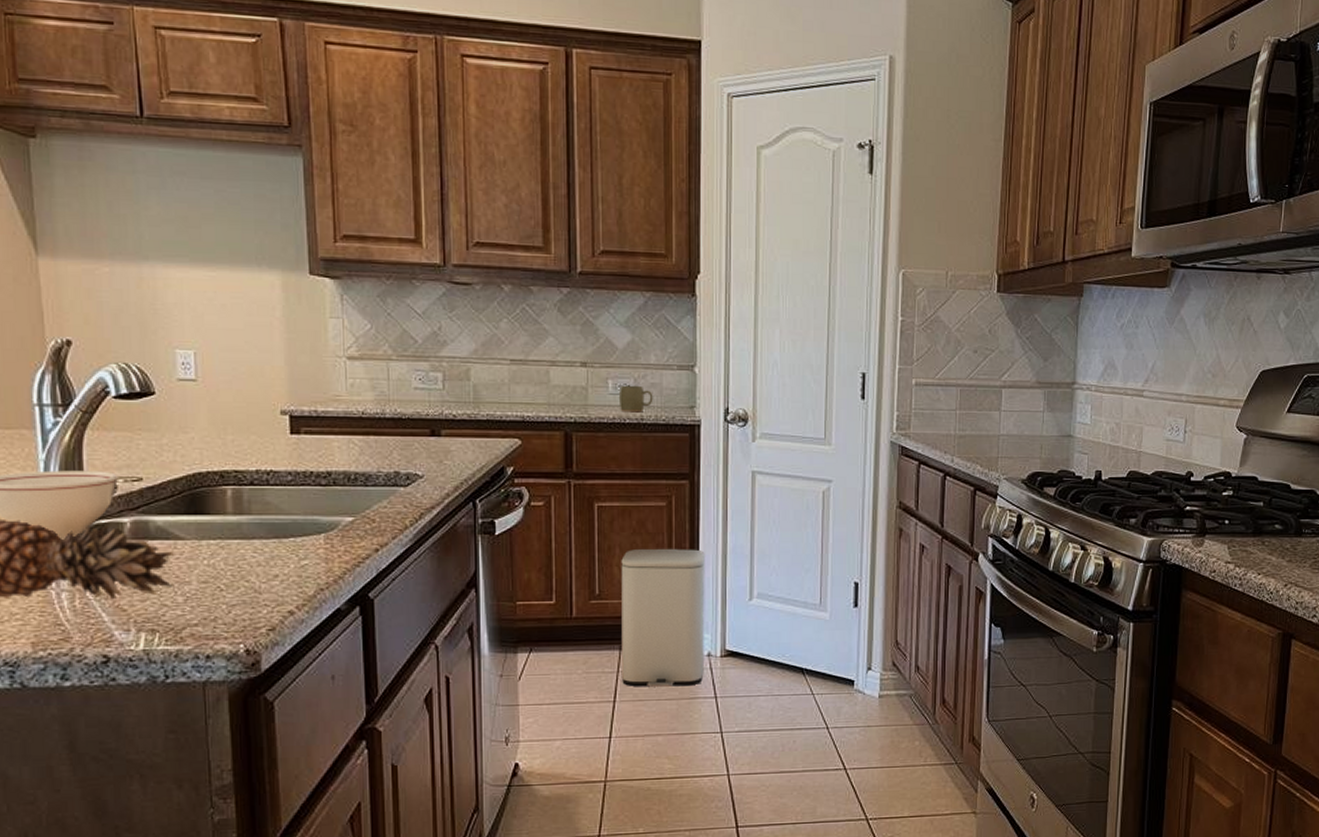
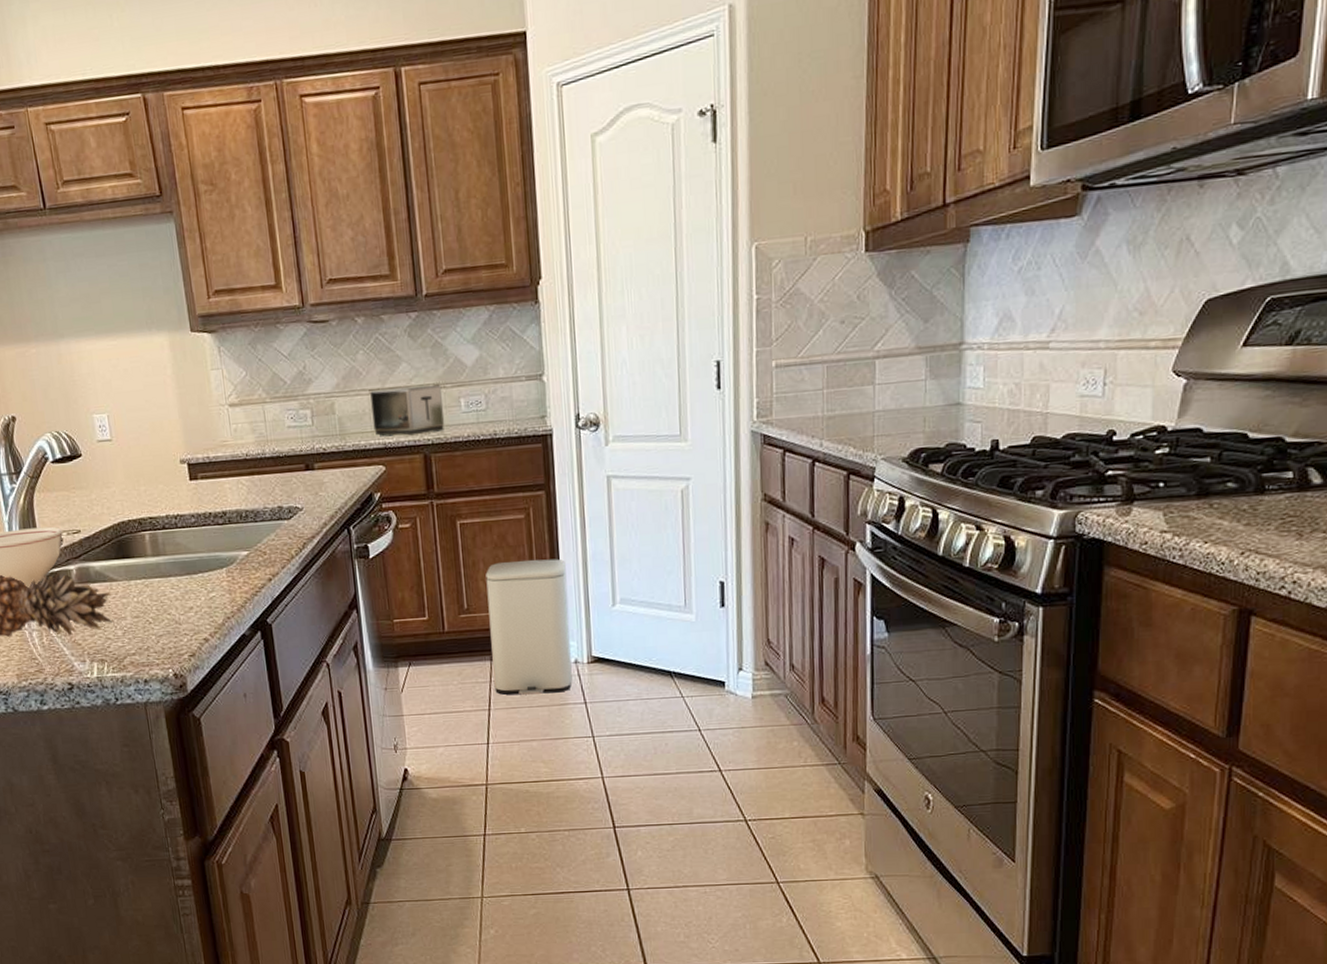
toaster: none [511,361,590,412] -> present [370,384,445,436]
mug: present [618,385,653,413] -> none [471,400,505,429]

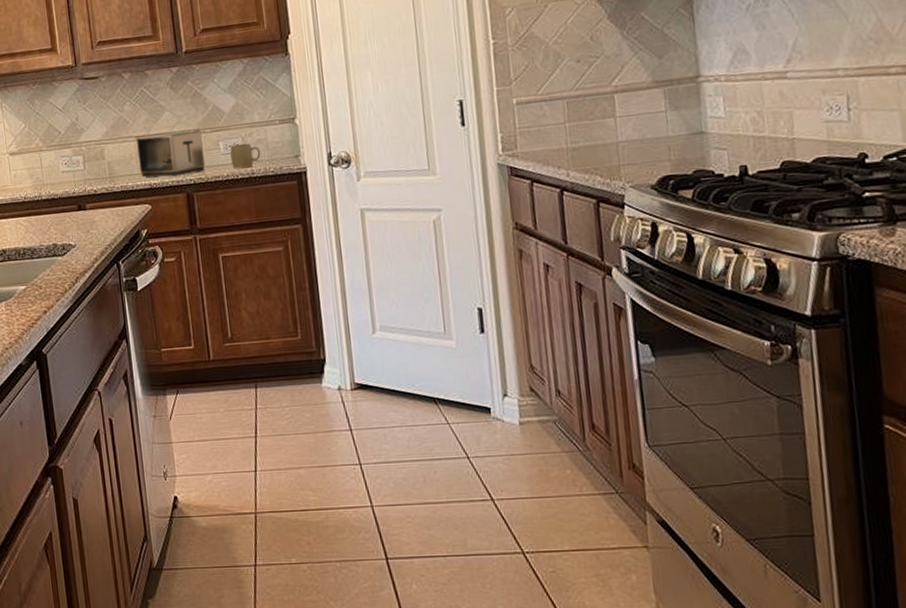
mug: none [471,400,505,429] -> present [229,143,261,169]
pedal bin: present [485,559,572,695] -> none [248,288,337,422]

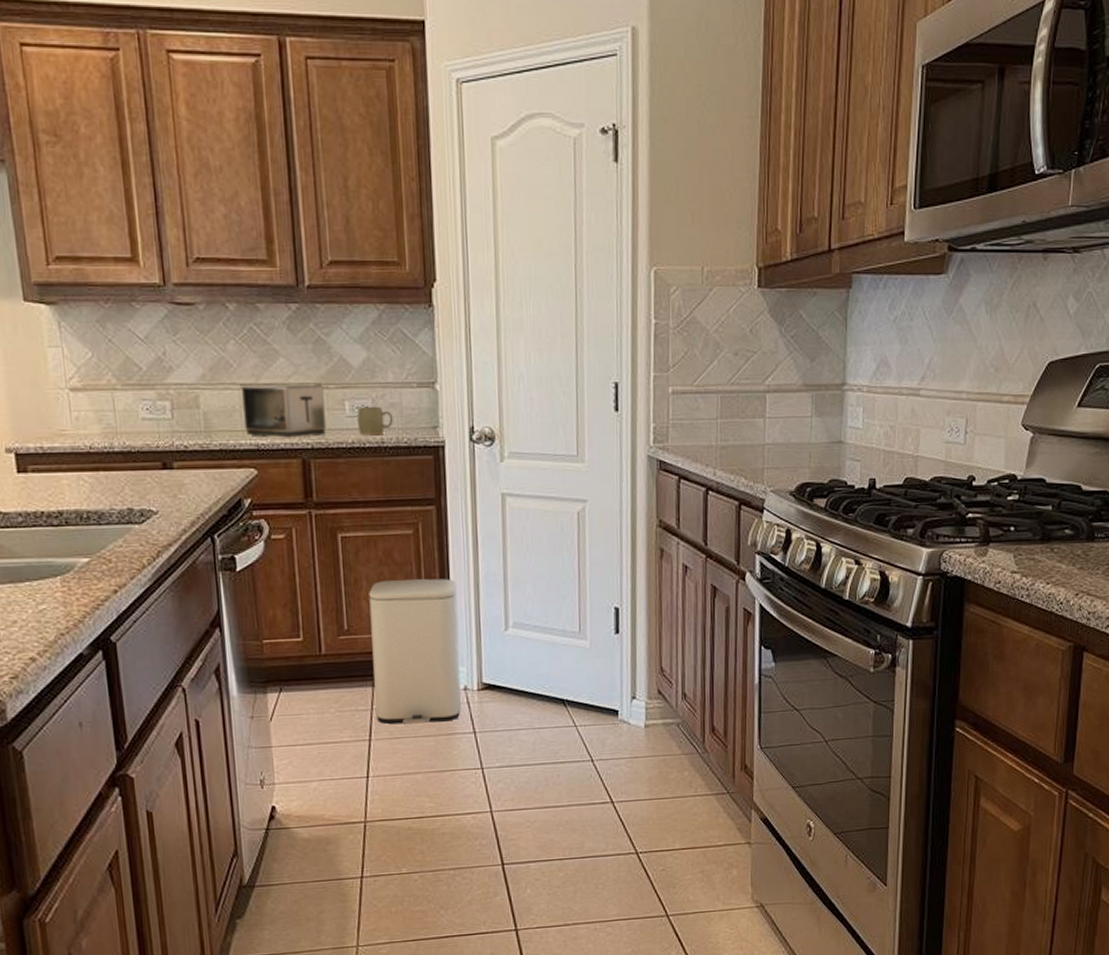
pedal bin: none [248,288,337,422] -> present [369,578,461,724]

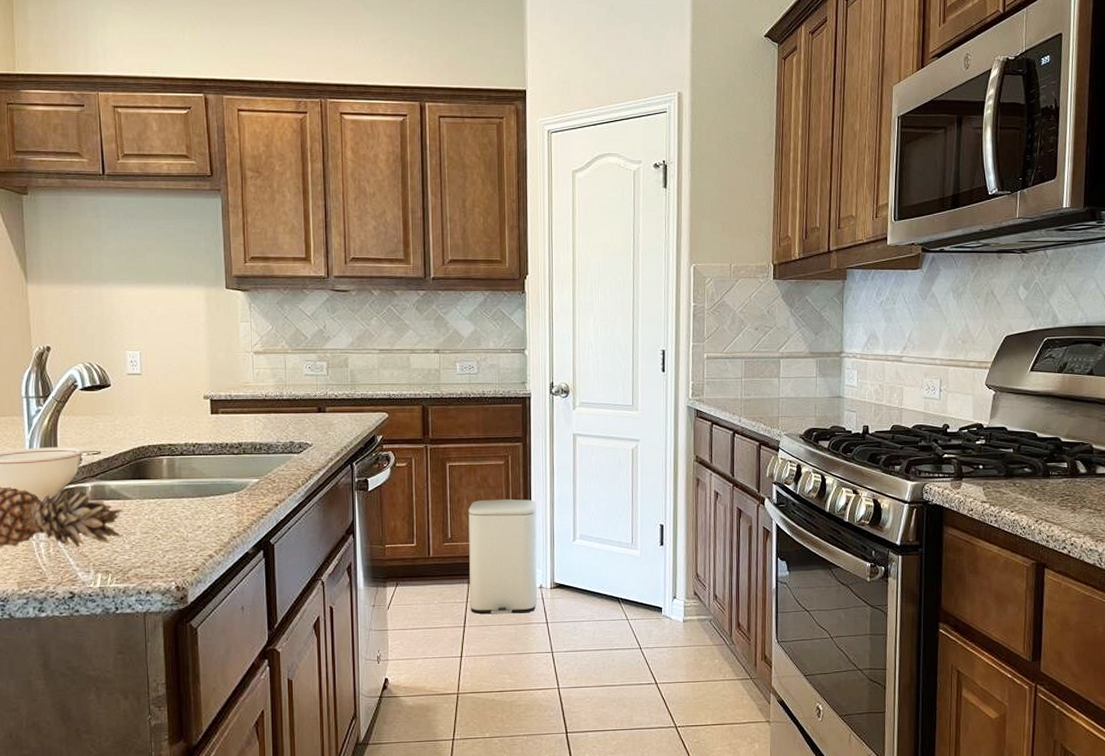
toaster: present [242,384,327,438] -> none [380,350,442,390]
mug: present [356,406,394,436] -> none [464,366,493,389]

